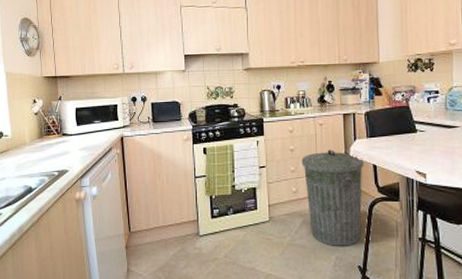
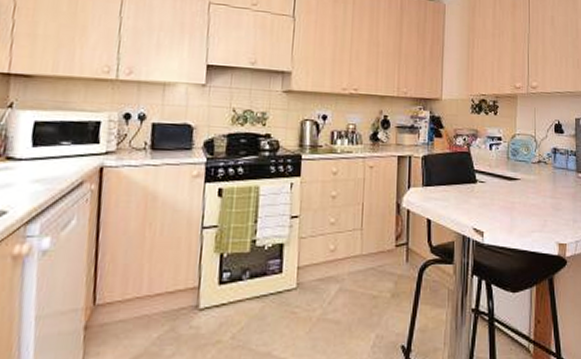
trash can: present [301,149,364,246] -> none [344,198,417,321]

